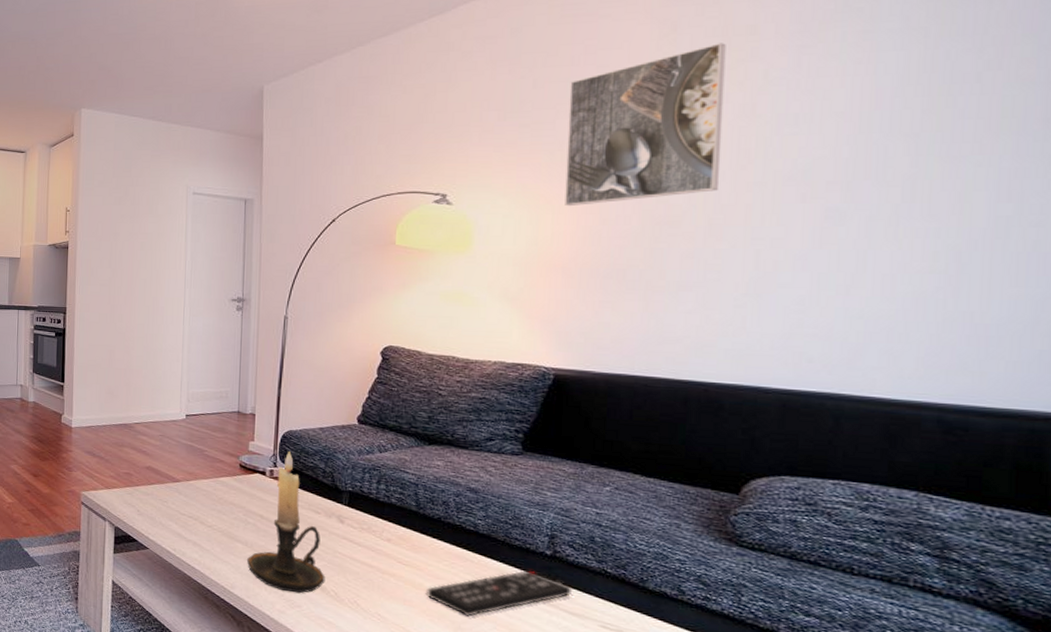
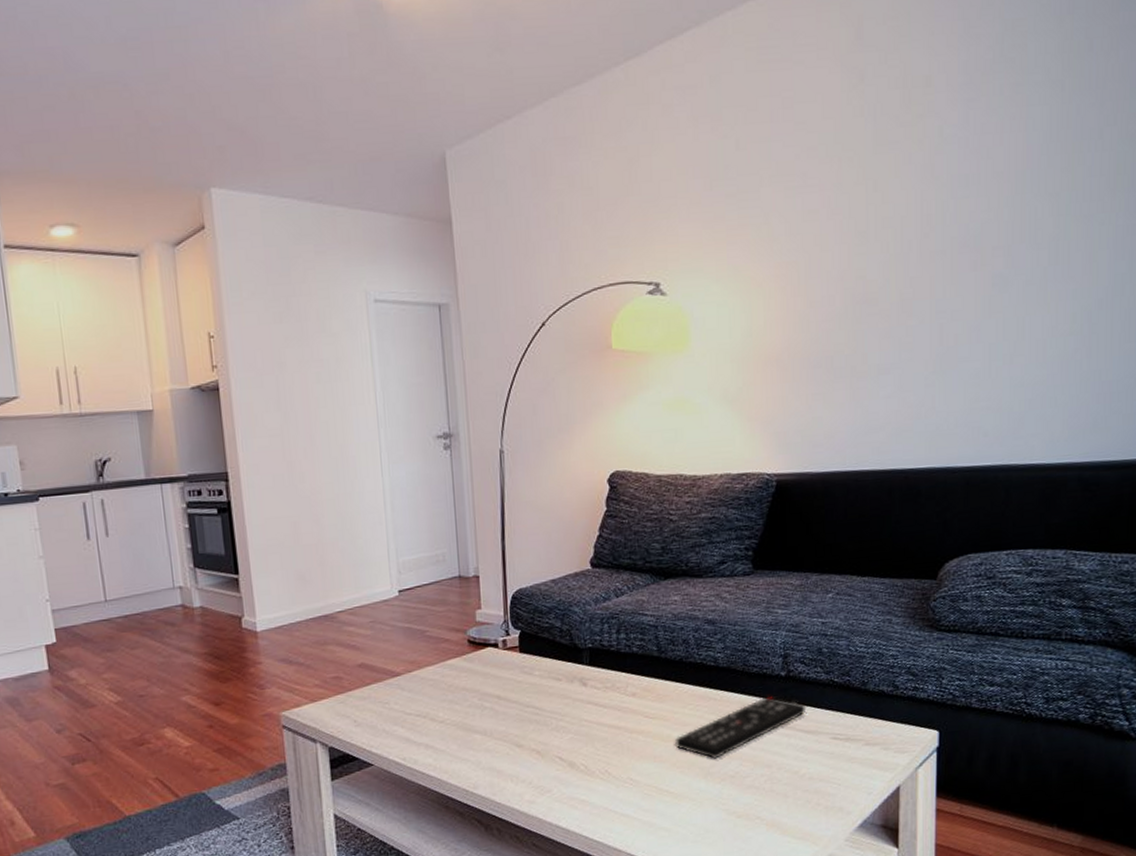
candle holder: present [247,451,325,594] -> none [488,614,574,779]
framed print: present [565,43,726,207] -> none [771,95,908,290]

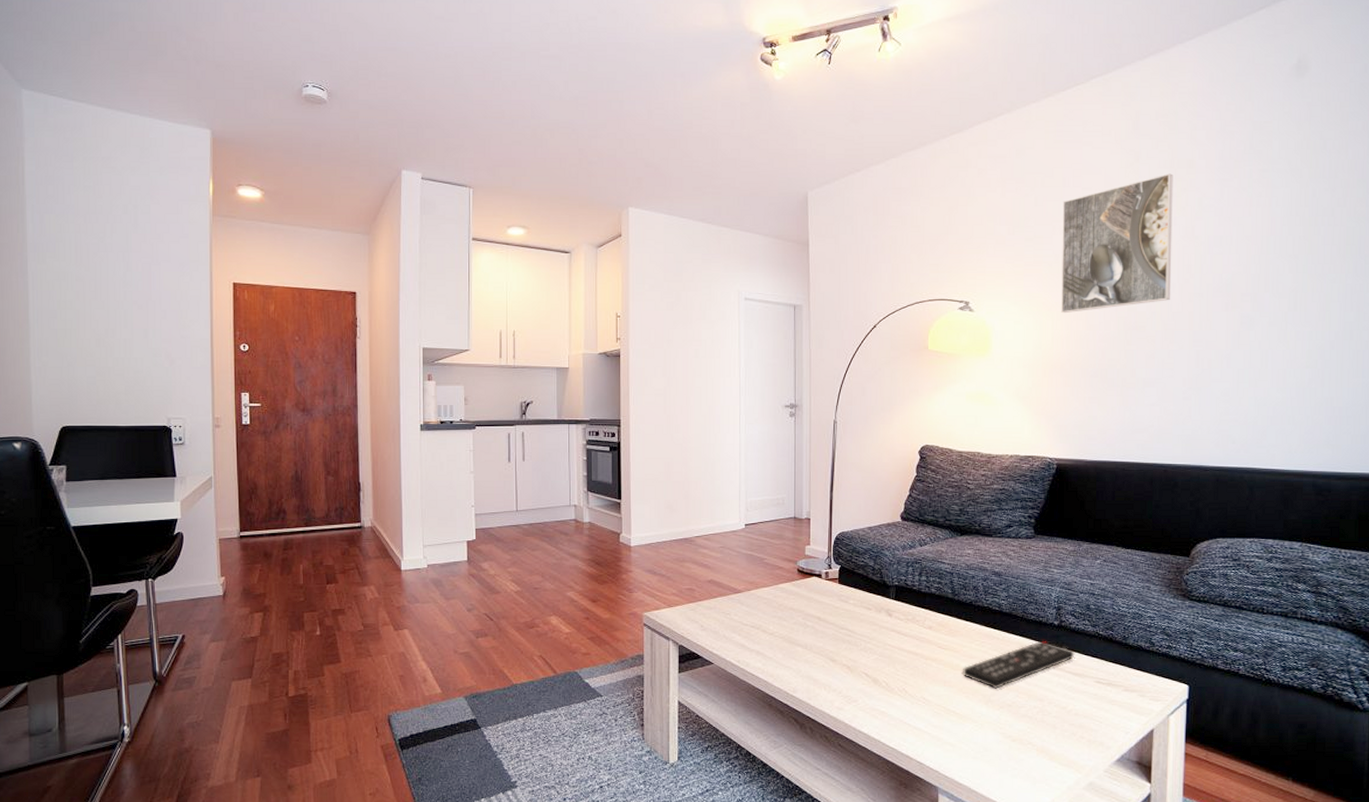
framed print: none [771,95,908,290] -> present [1061,173,1173,314]

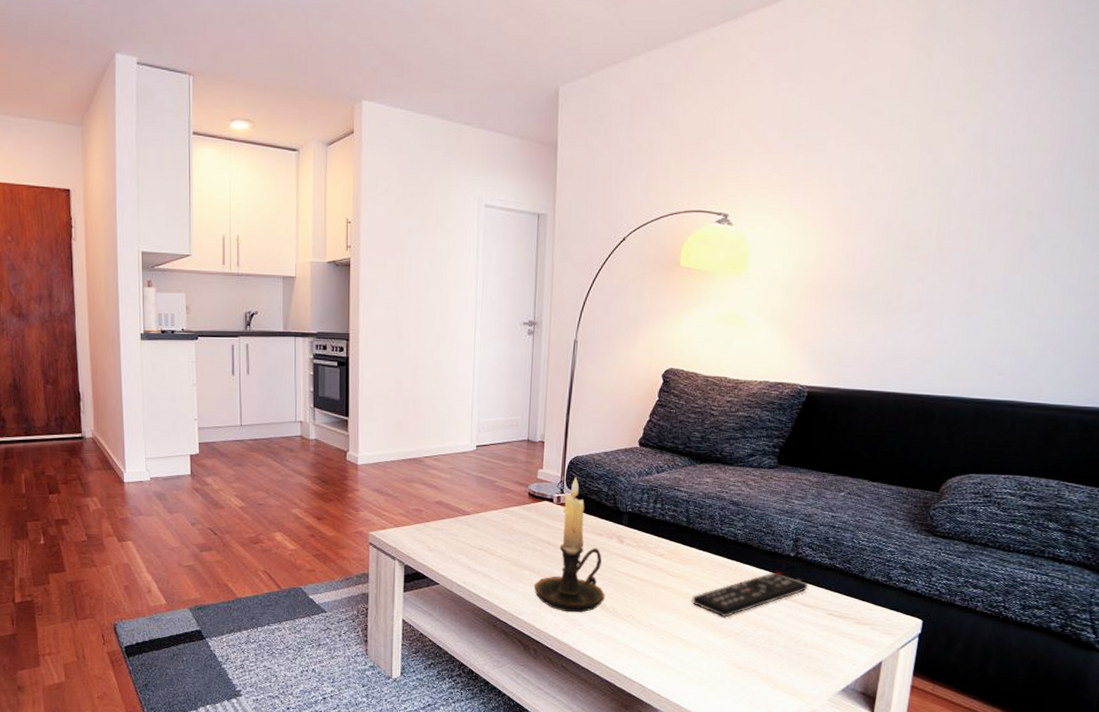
candle holder: none [807,552,877,689] -> present [534,477,605,613]
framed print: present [1061,173,1173,314] -> none [828,72,968,230]

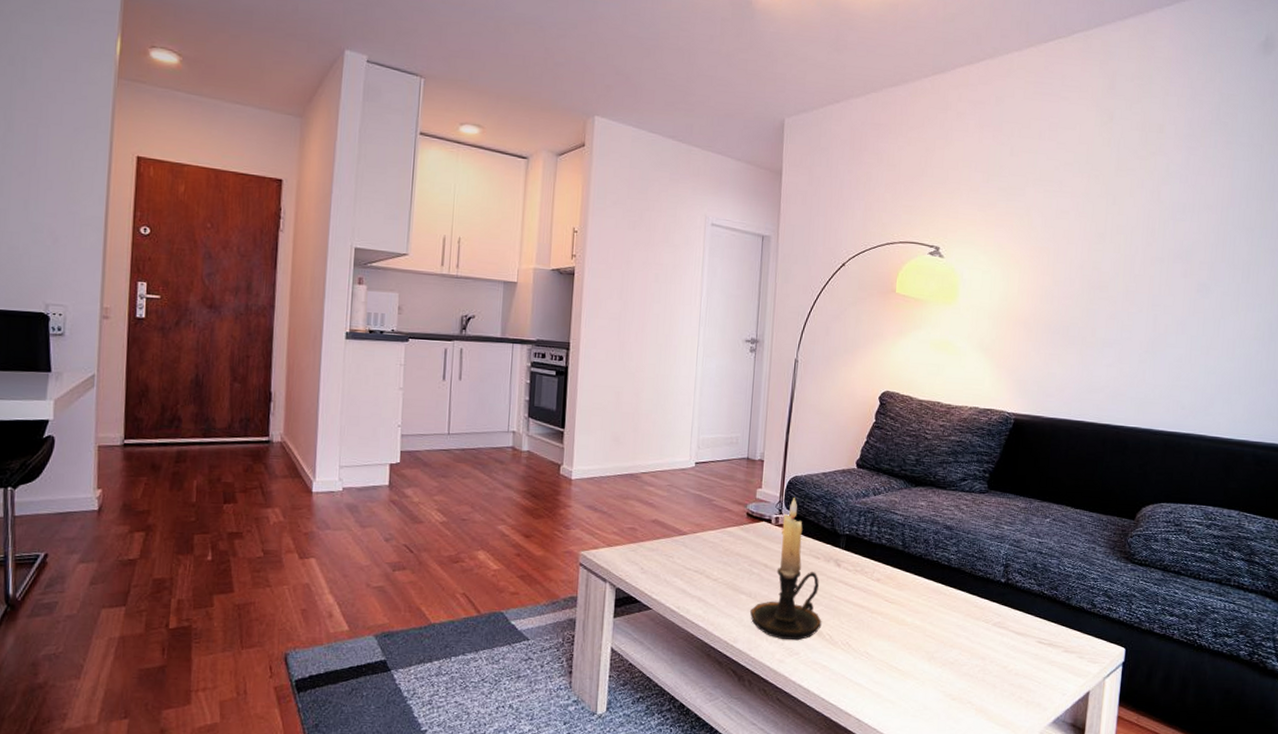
remote control: present [692,571,809,618] -> none [908,597,1020,646]

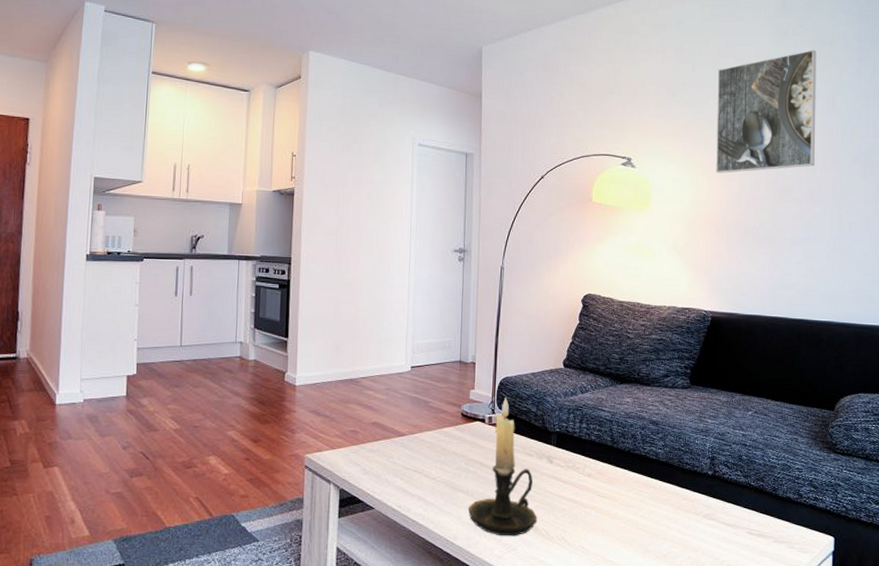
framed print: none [1029,136,1144,268] -> present [716,50,817,174]

